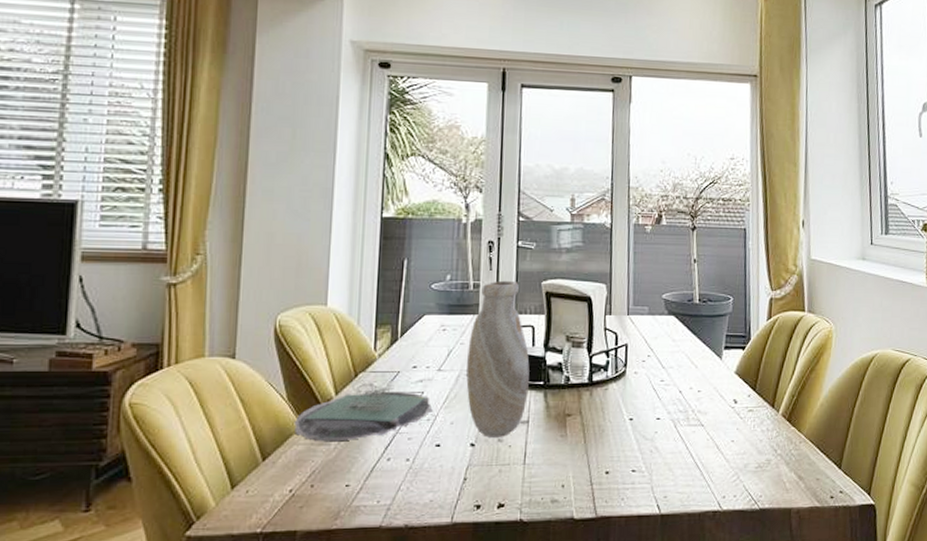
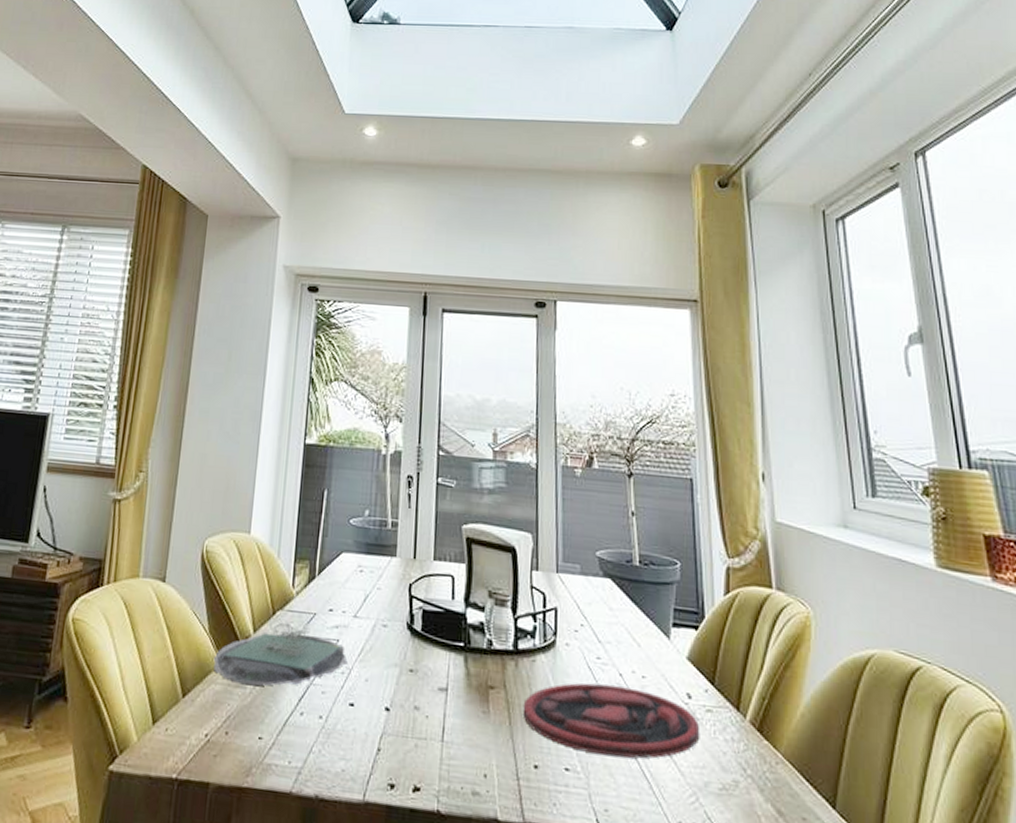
vase: present [466,280,530,437] -> none [382,520,449,705]
plate: none [596,401,743,456] -> present [522,683,700,759]

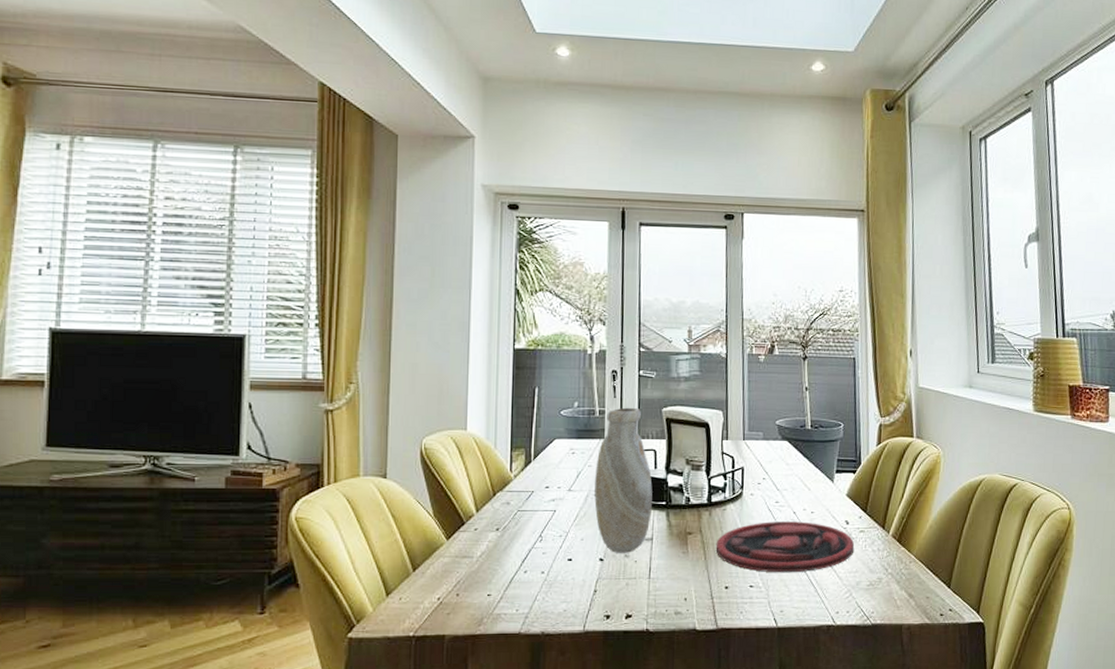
plate: present [213,622,348,686] -> none [440,501,564,555]
vase: none [382,520,449,705] -> present [594,407,653,553]

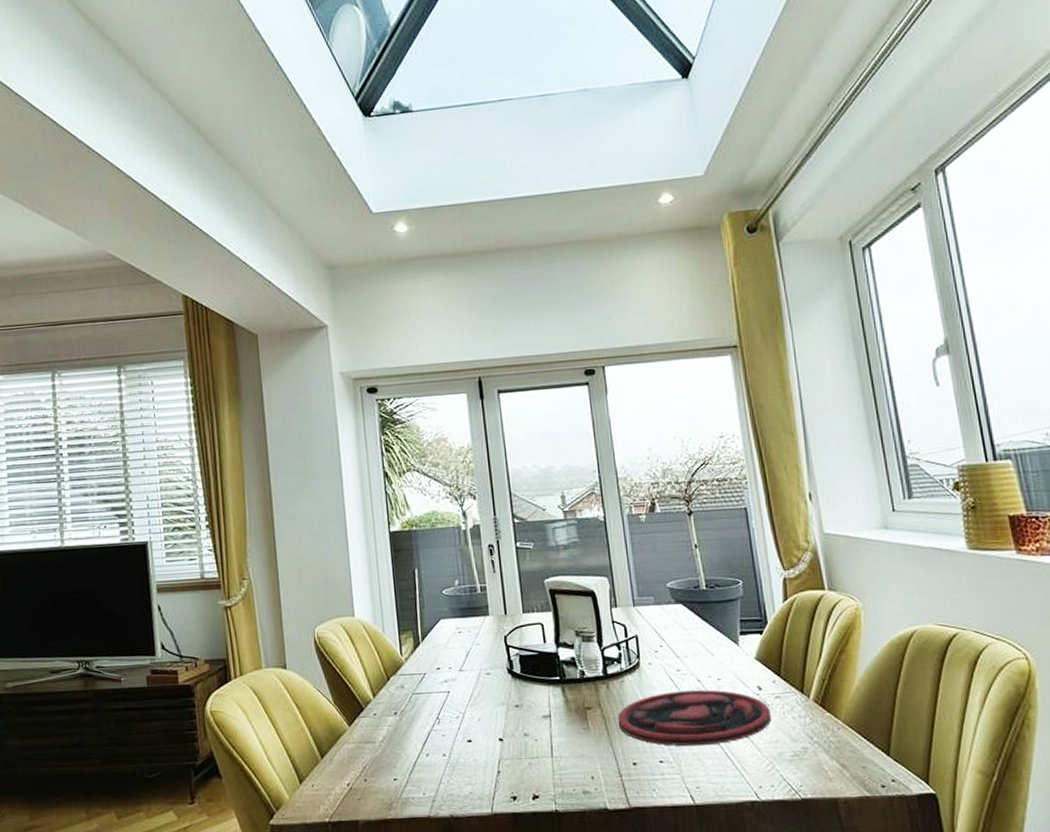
vase: present [594,407,653,553] -> none [484,581,547,732]

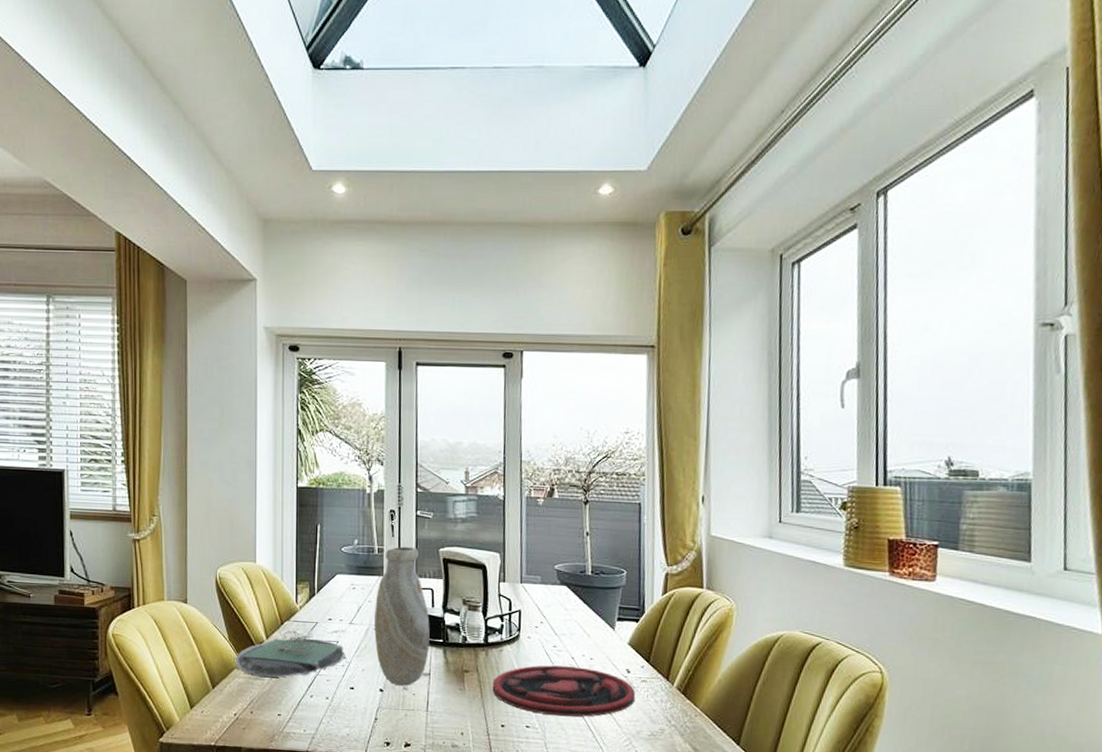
plate: none [342,685,460,741] -> present [235,630,347,678]
vase: none [484,581,547,732] -> present [374,546,430,686]

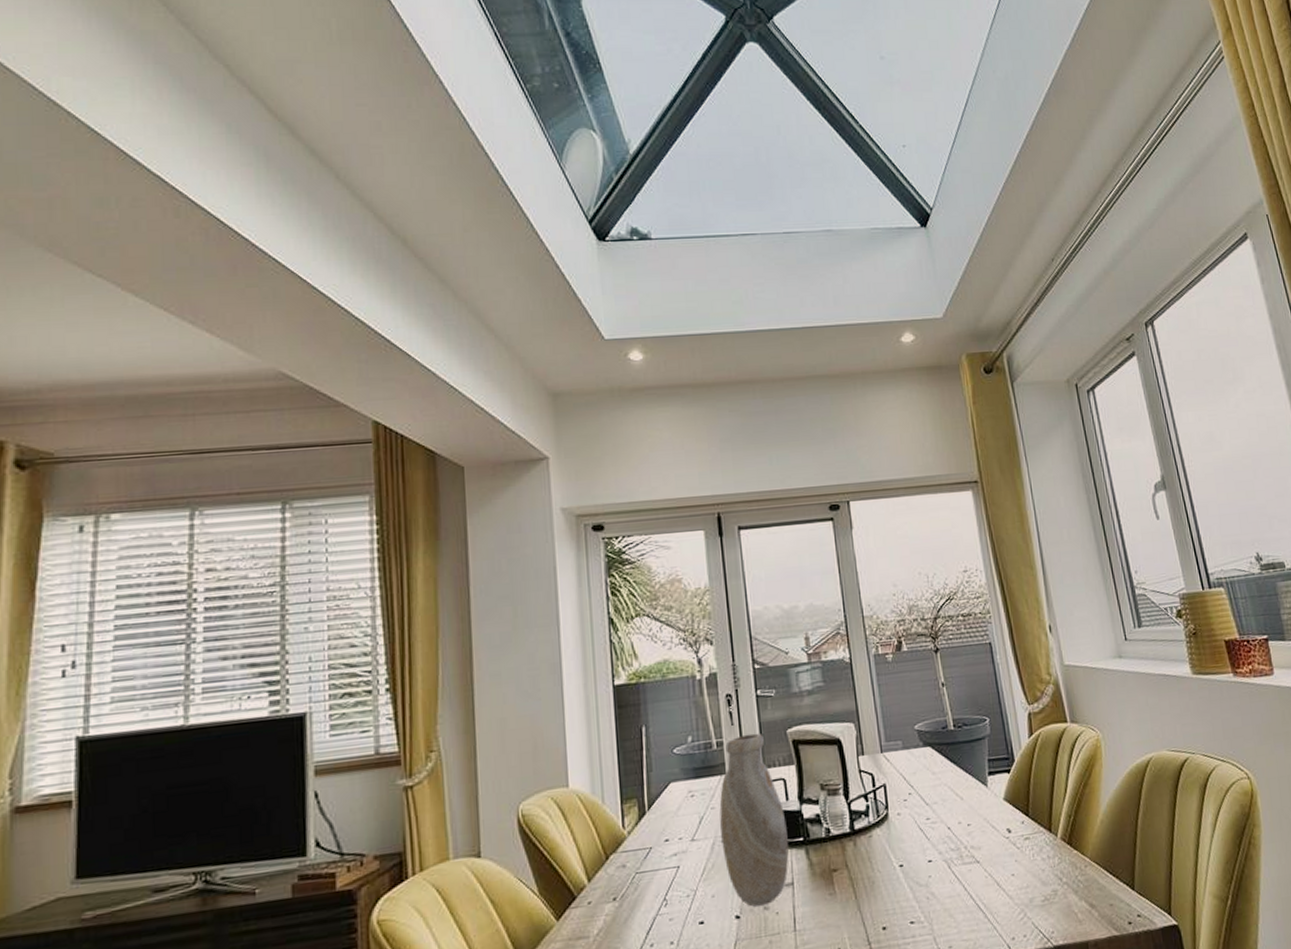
plate: present [235,630,347,678] -> none [548,862,691,937]
plate: present [492,665,636,717] -> none [865,836,1022,904]

